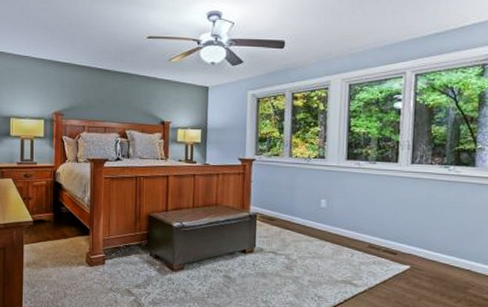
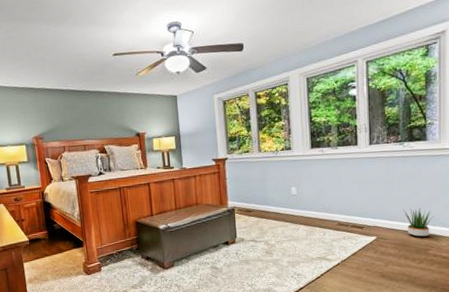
potted plant: none [443,238,478,273] -> present [403,208,434,237]

